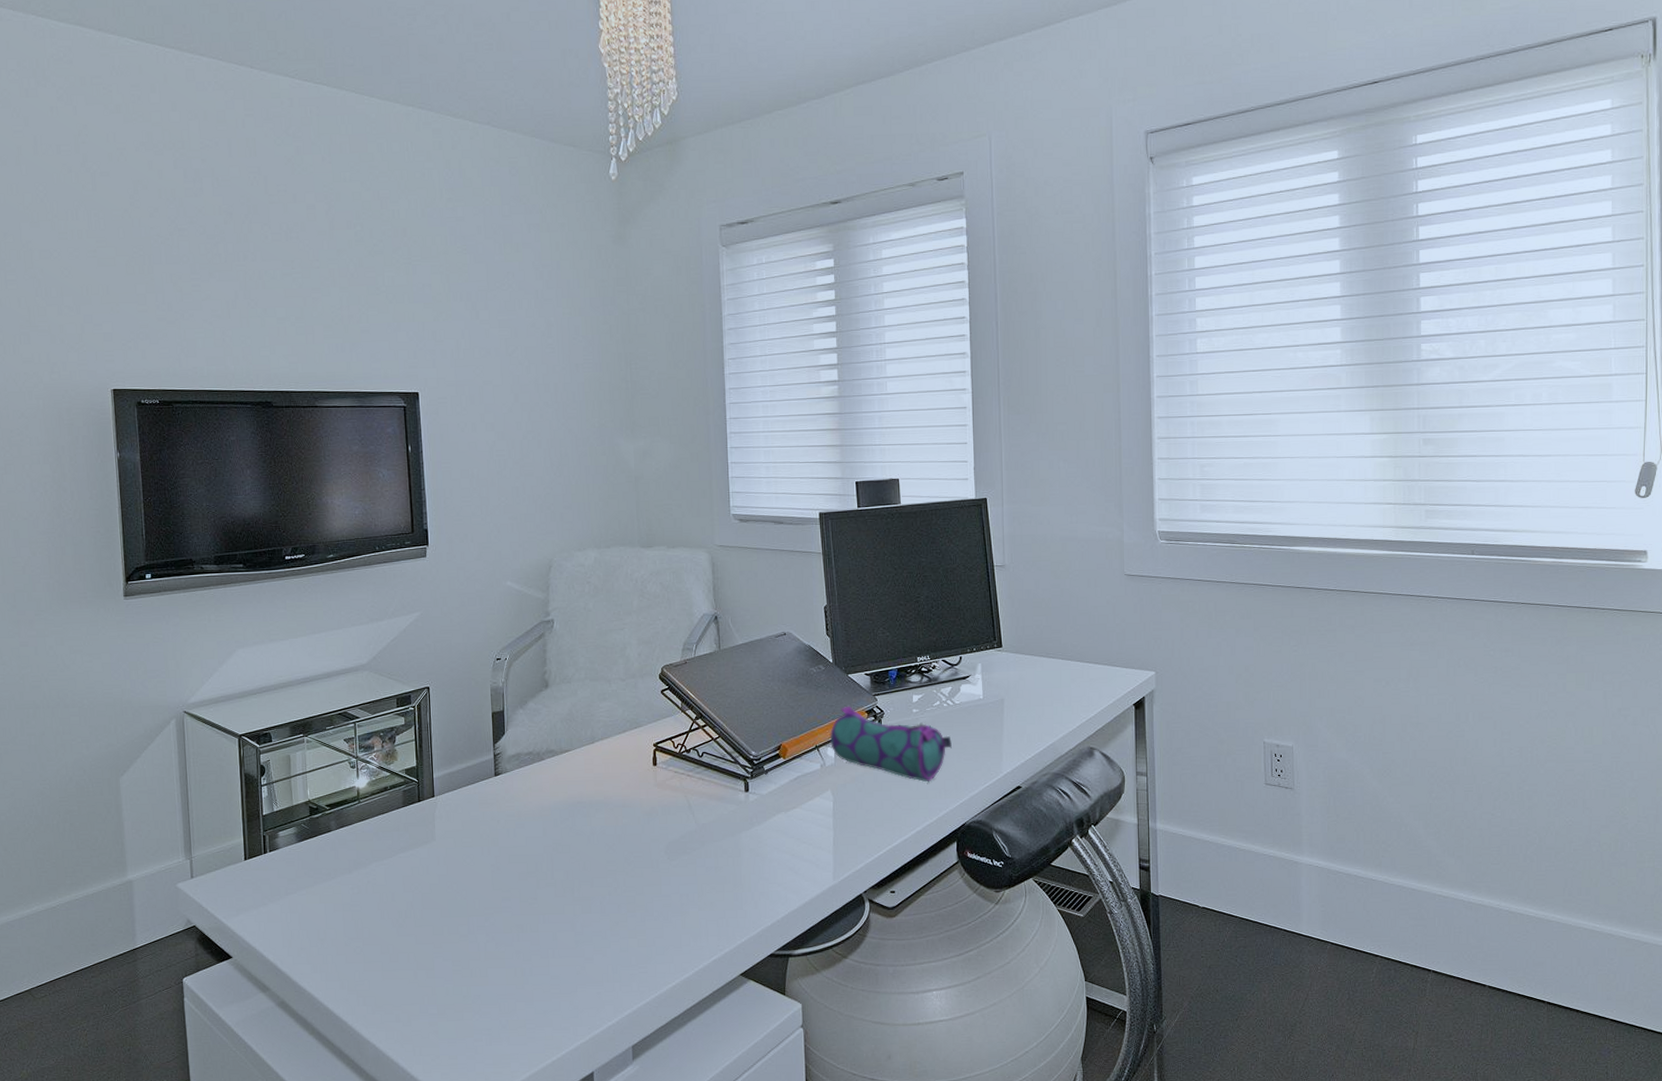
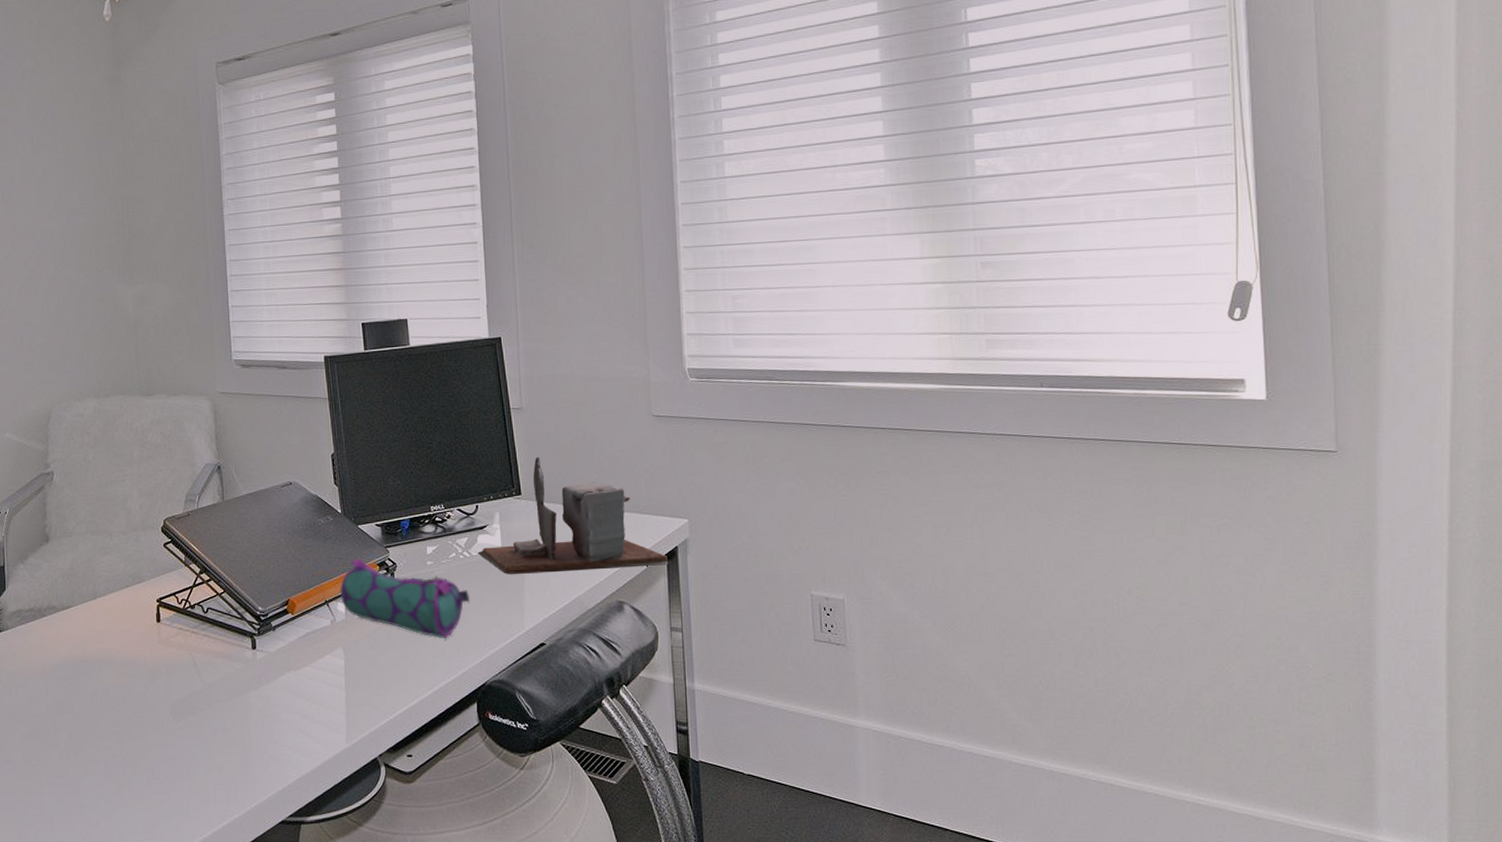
desk organizer: none [961,611,1136,723] -> present [478,456,669,575]

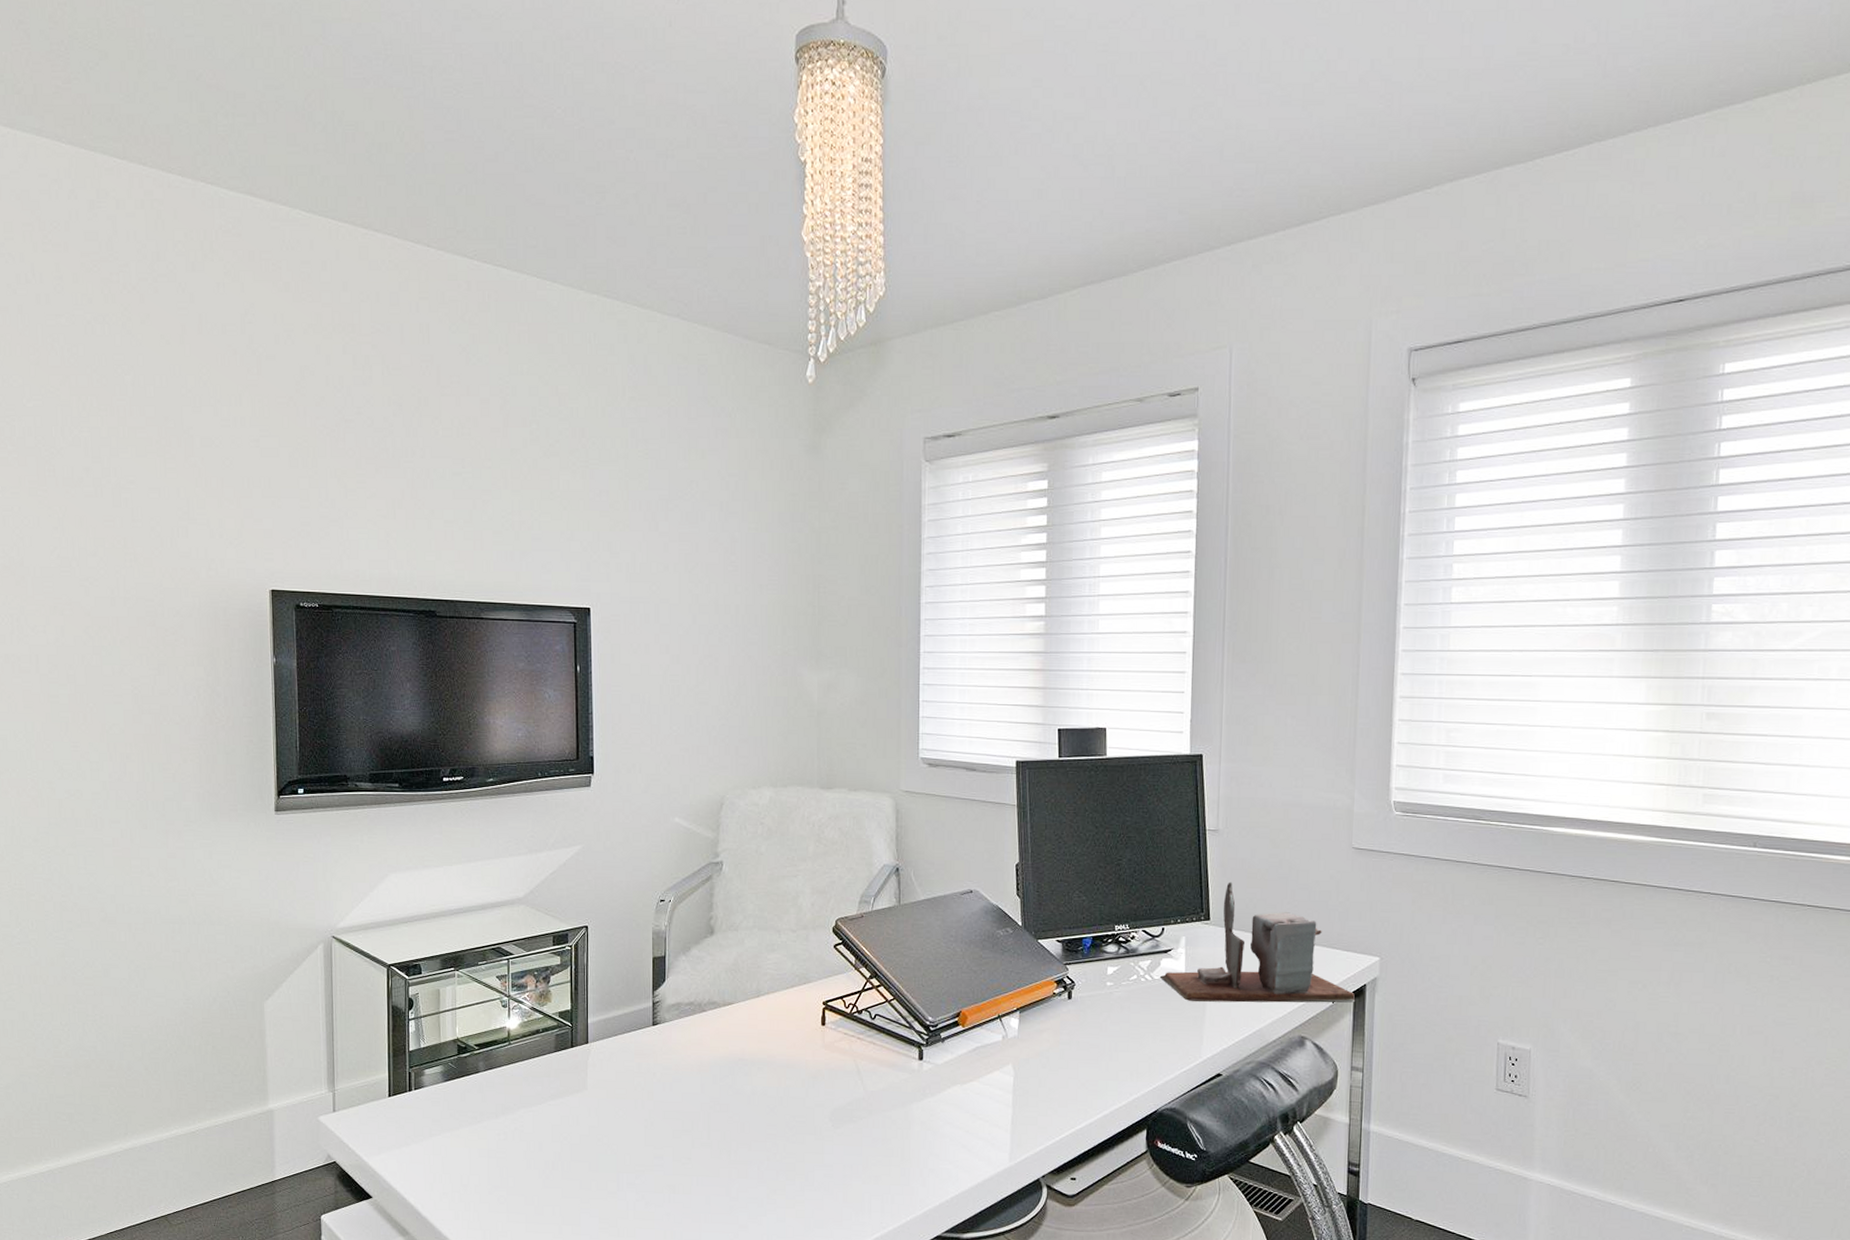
pencil case: present [339,558,470,639] -> none [1013,974,1148,1063]

